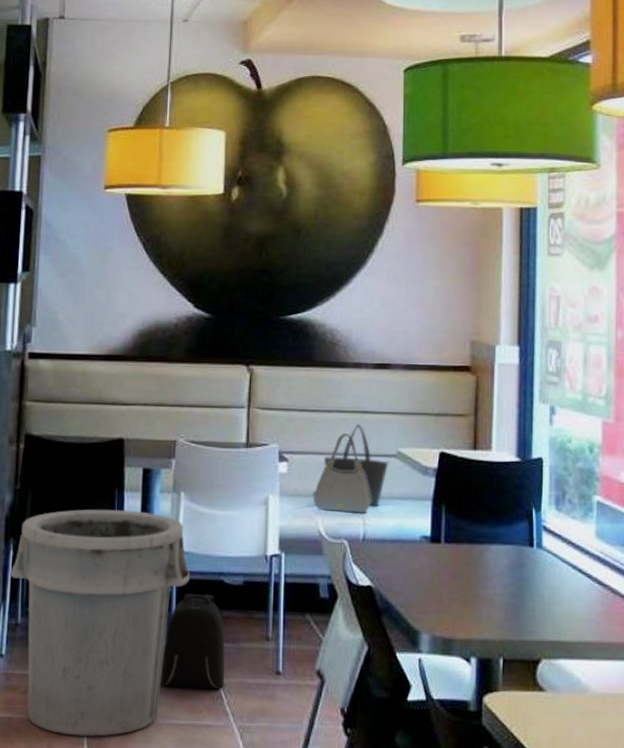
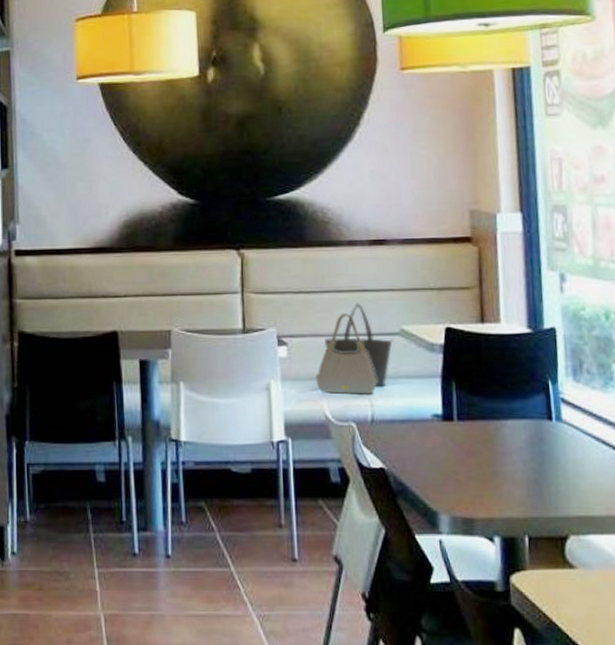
trash can: present [10,509,190,737] -> none [15,403,196,630]
backpack: present [160,593,225,689] -> none [174,483,240,578]

